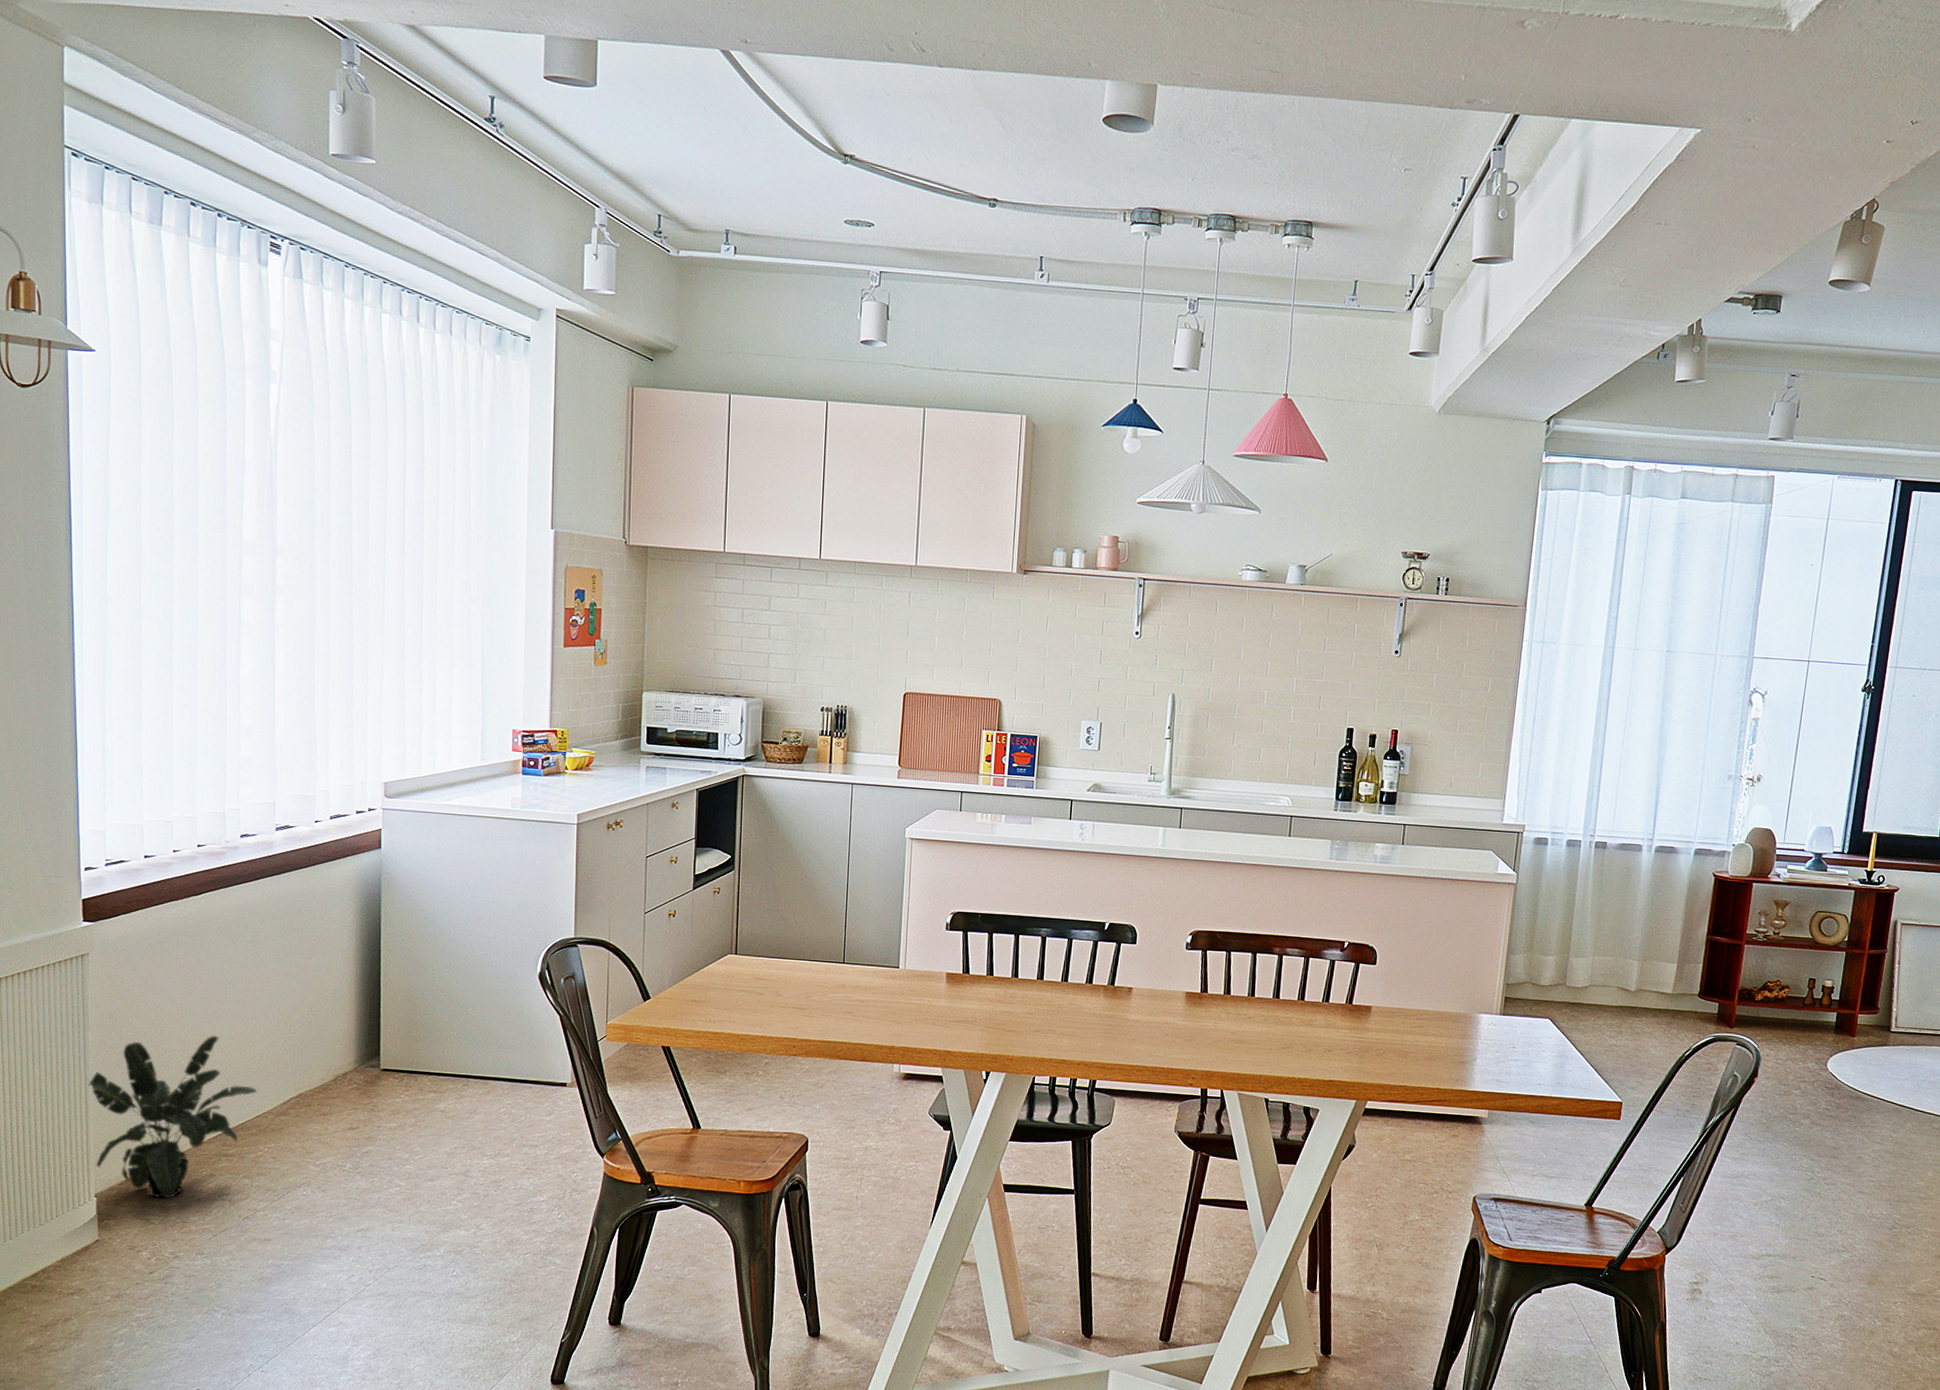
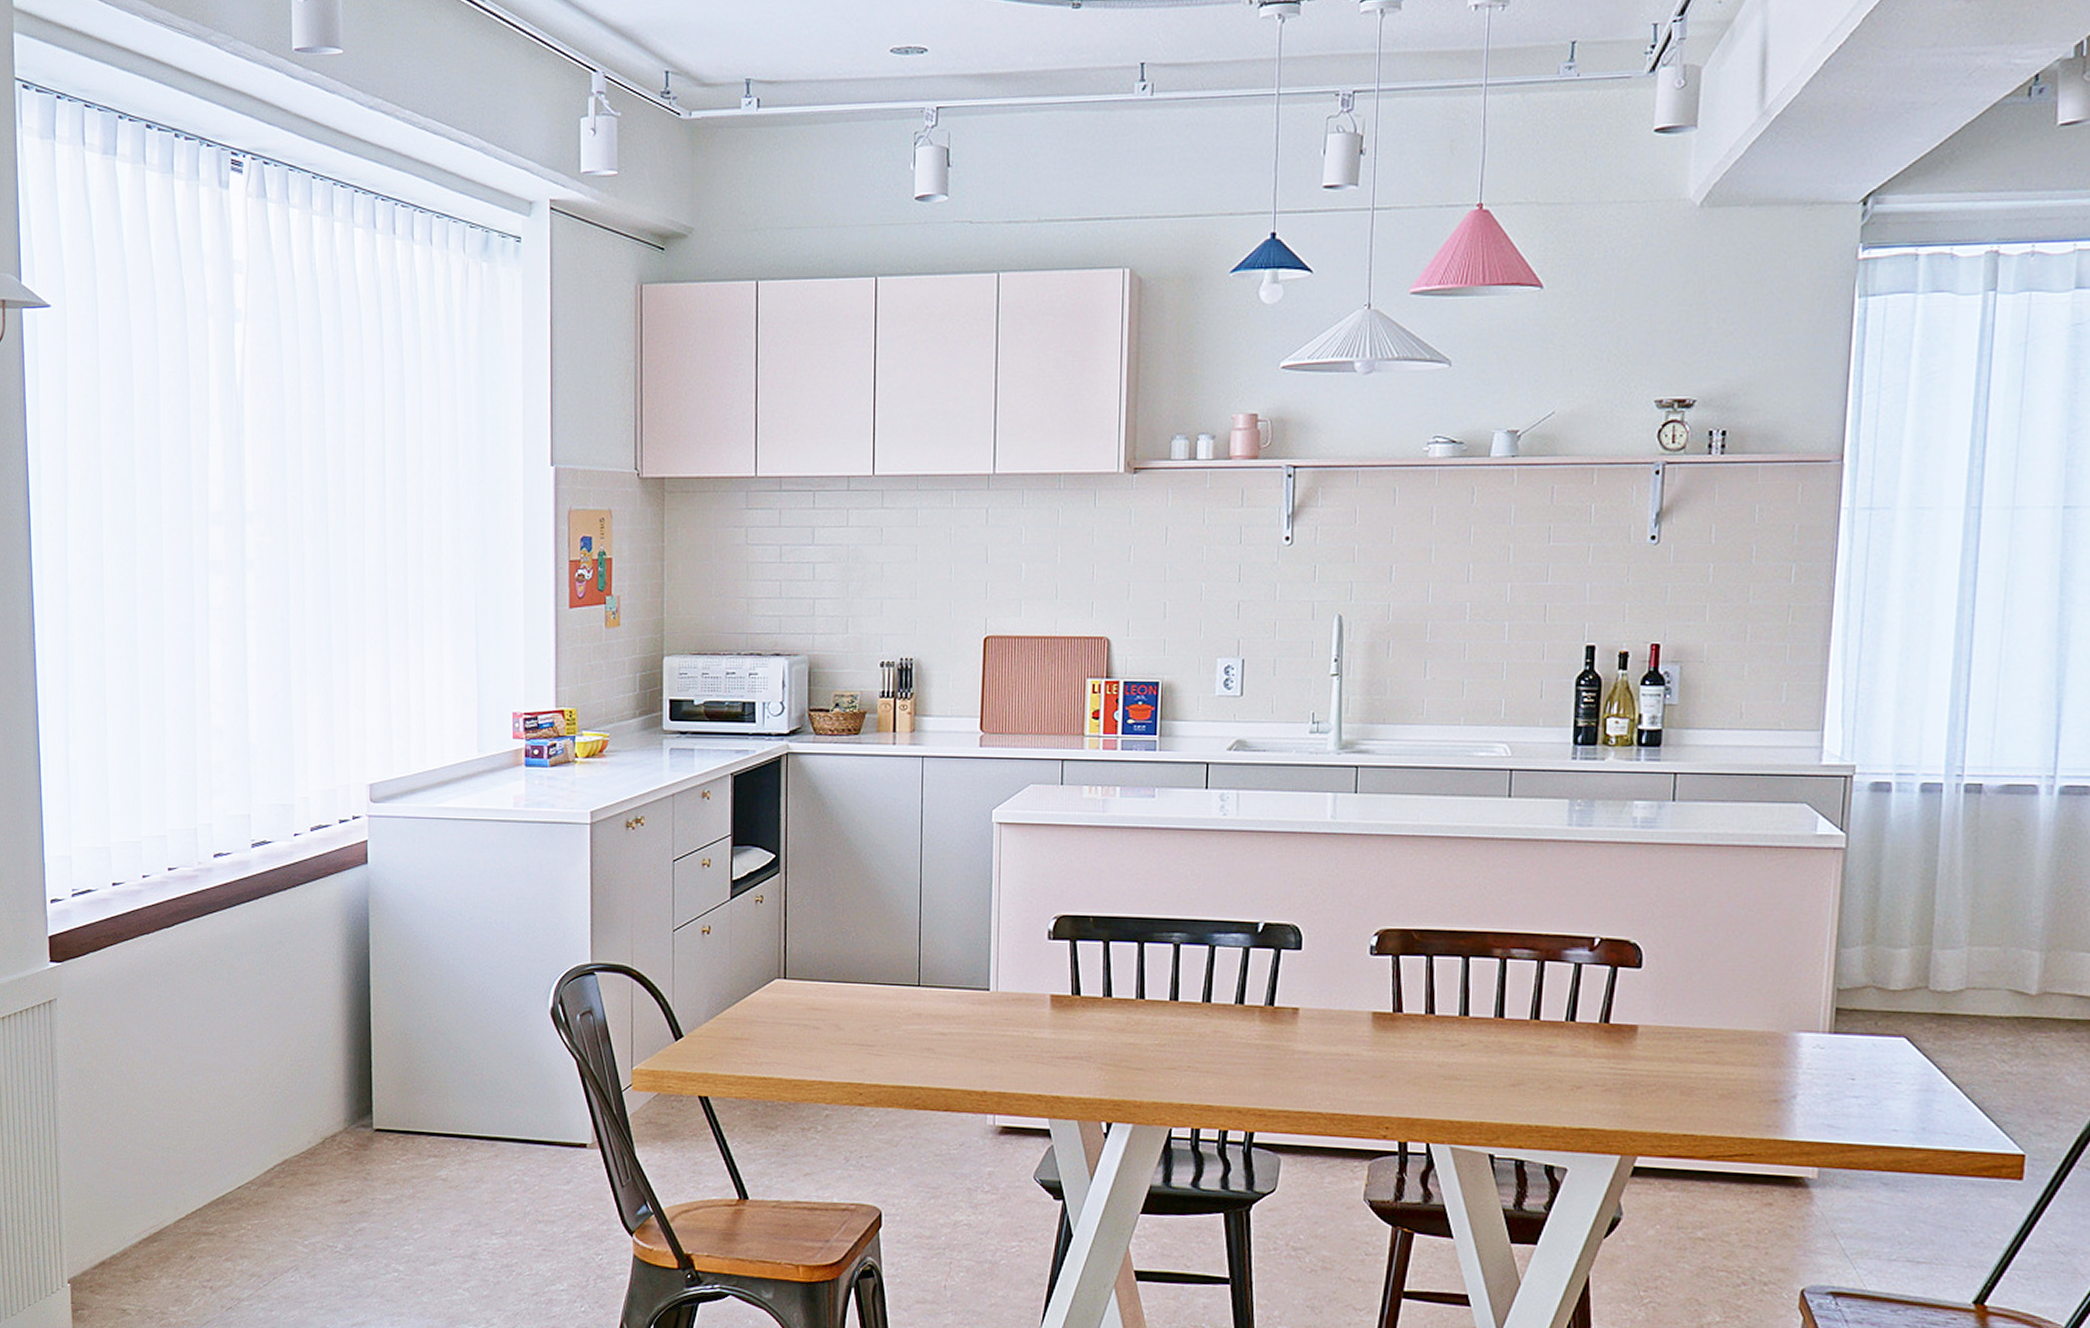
potted plant: present [88,1035,257,1200] -> none [58,1091,238,1287]

